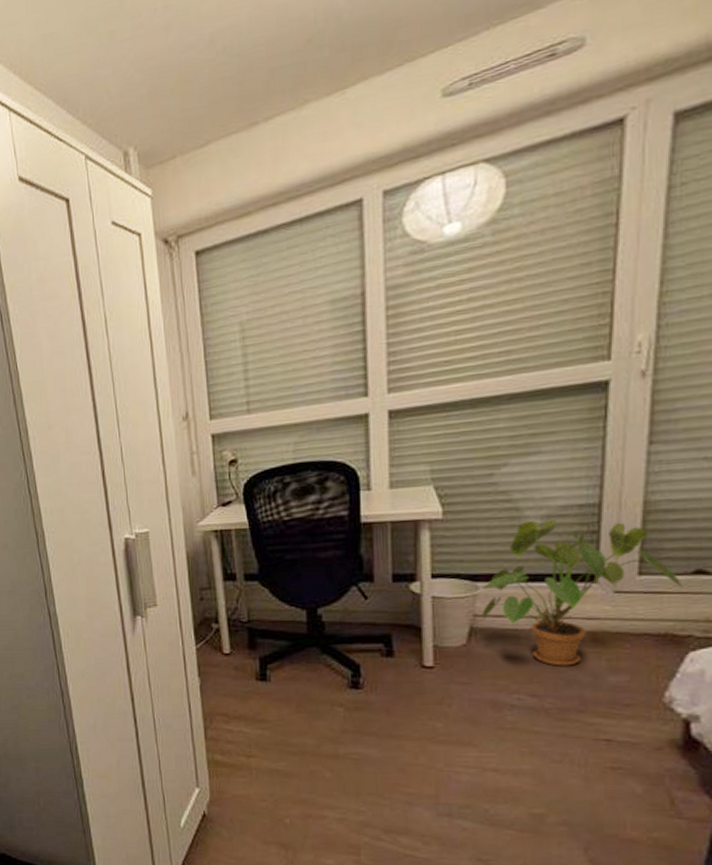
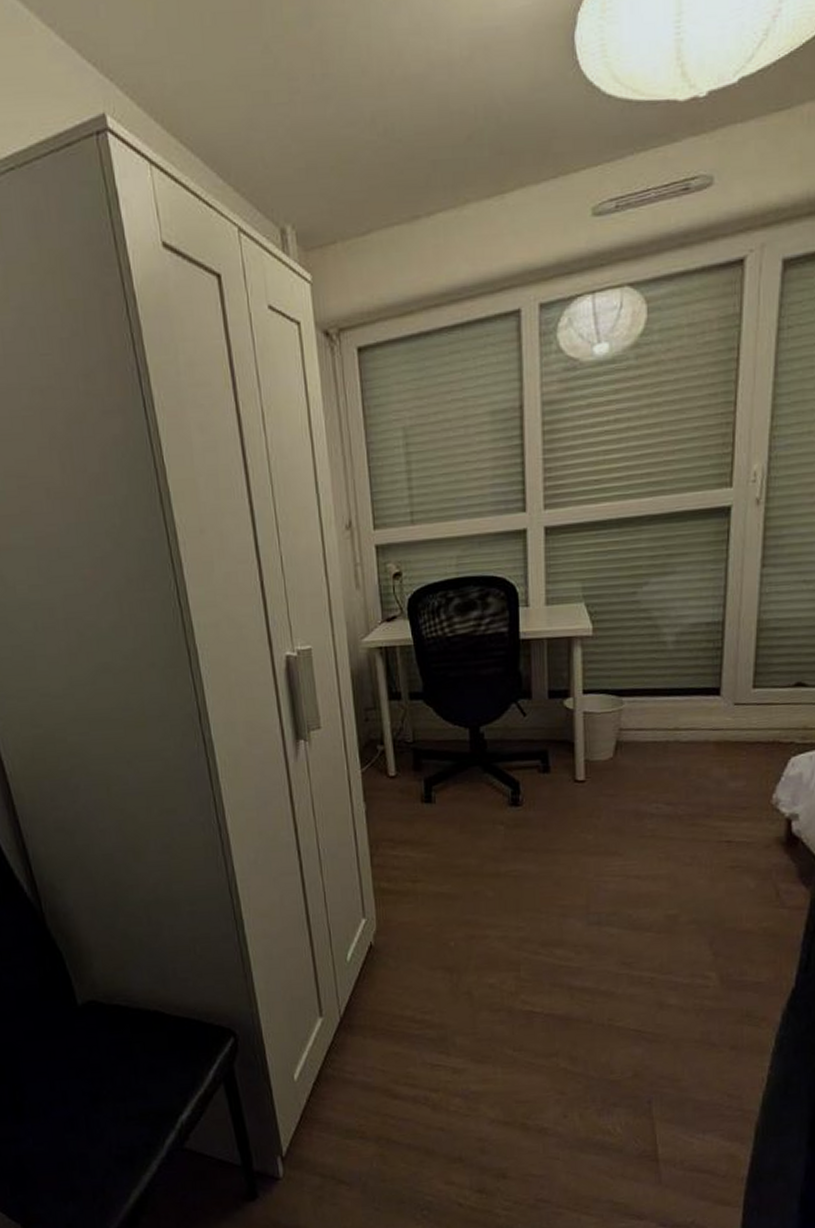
house plant: present [479,518,686,666] -> none [624,635,789,775]

